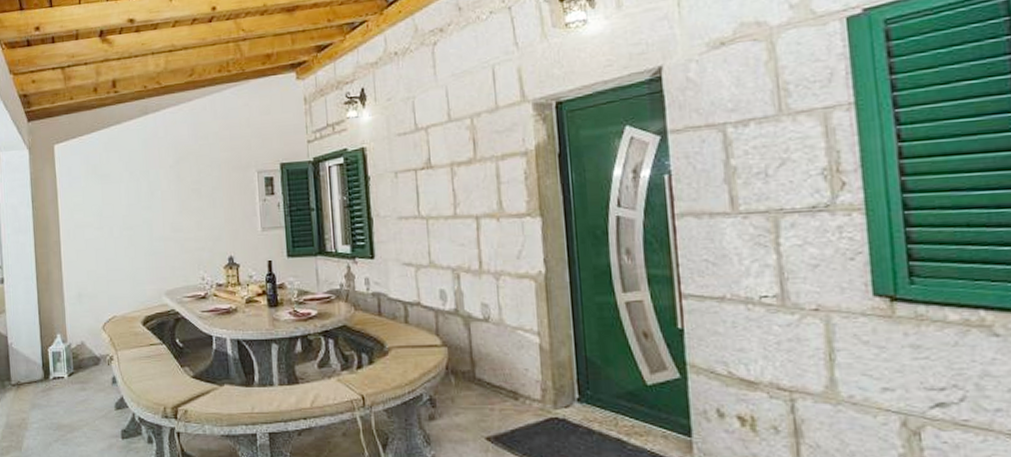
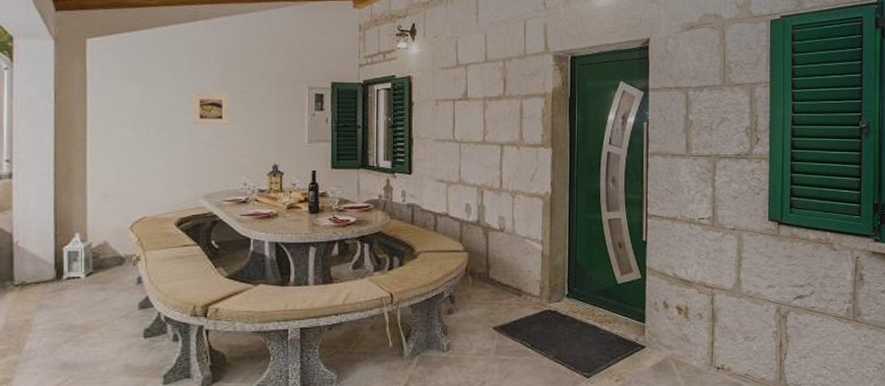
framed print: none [148,186,184,220] -> present [192,92,230,124]

